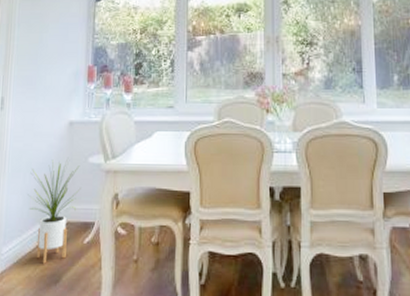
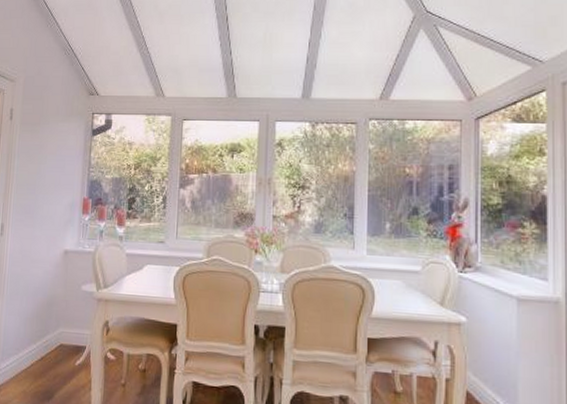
house plant: present [28,159,81,264] -> none [24,285,74,381]

